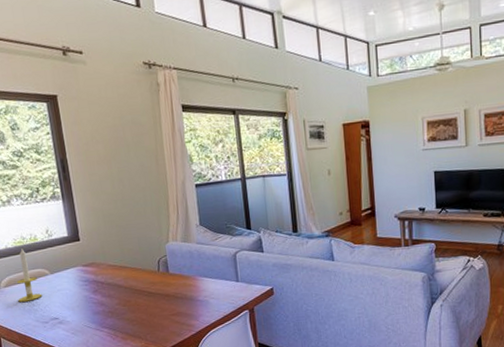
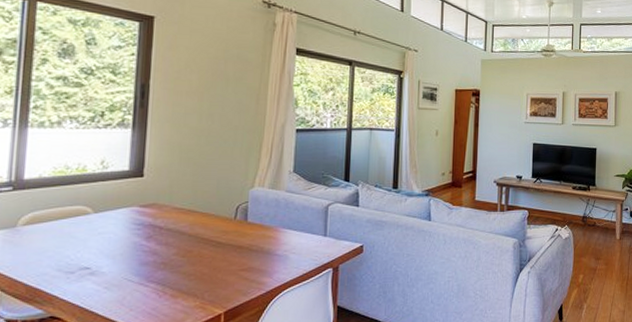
candle: present [16,249,43,302] -> none [38,180,75,245]

